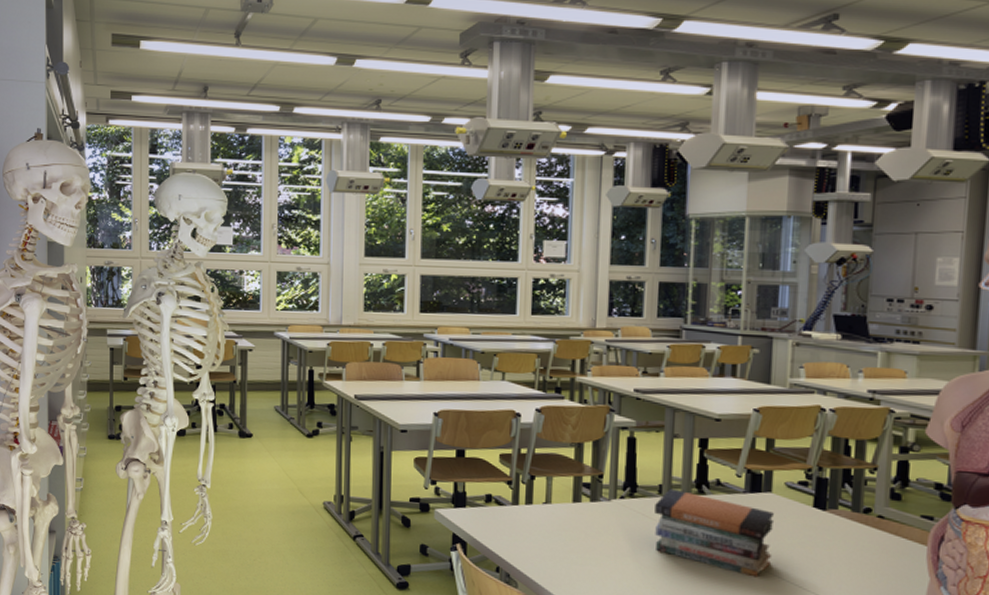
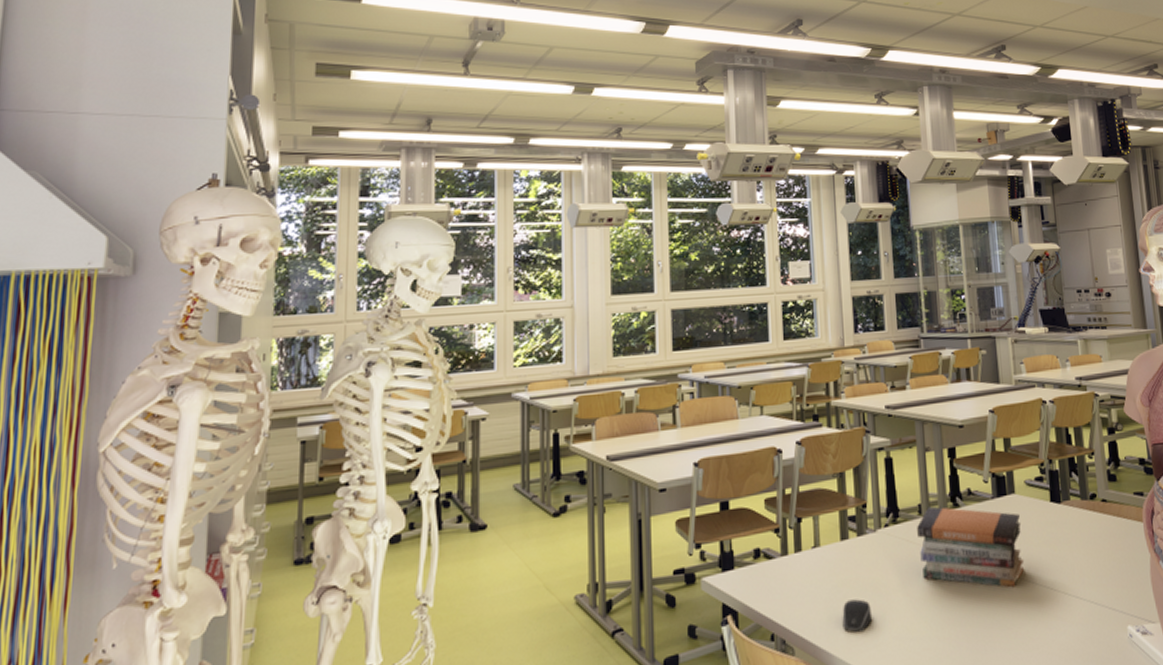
computer mouse: none [567,554,599,584] -> present [842,599,873,634]

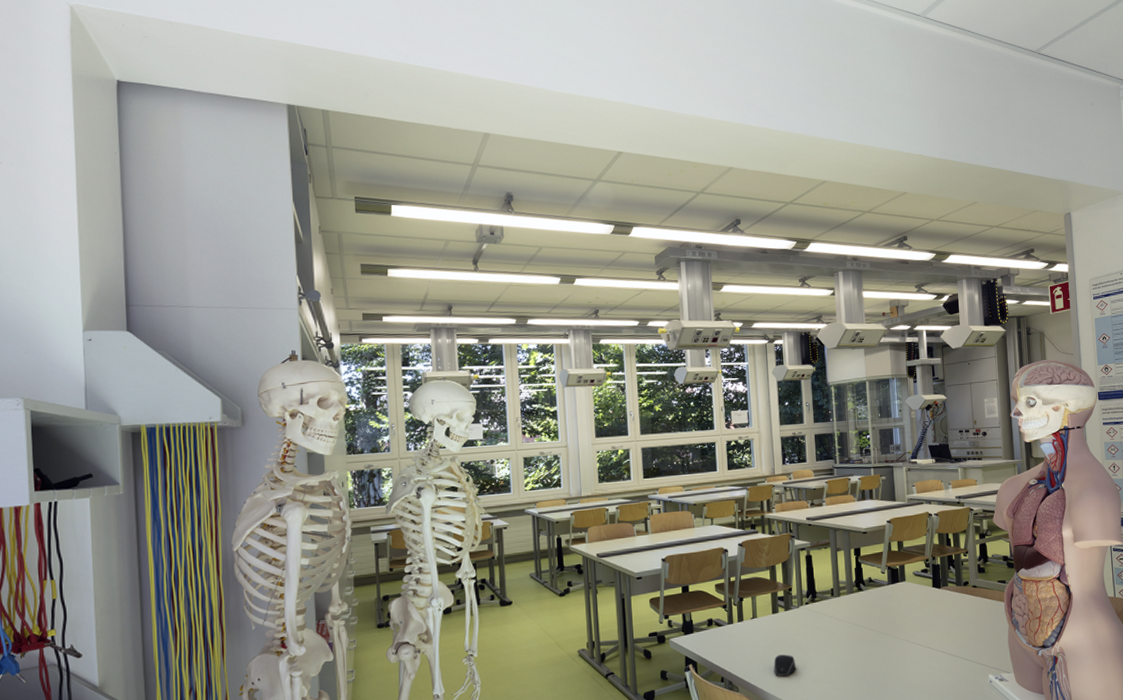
book stack: present [917,506,1024,588] -> none [830,590,911,648]

